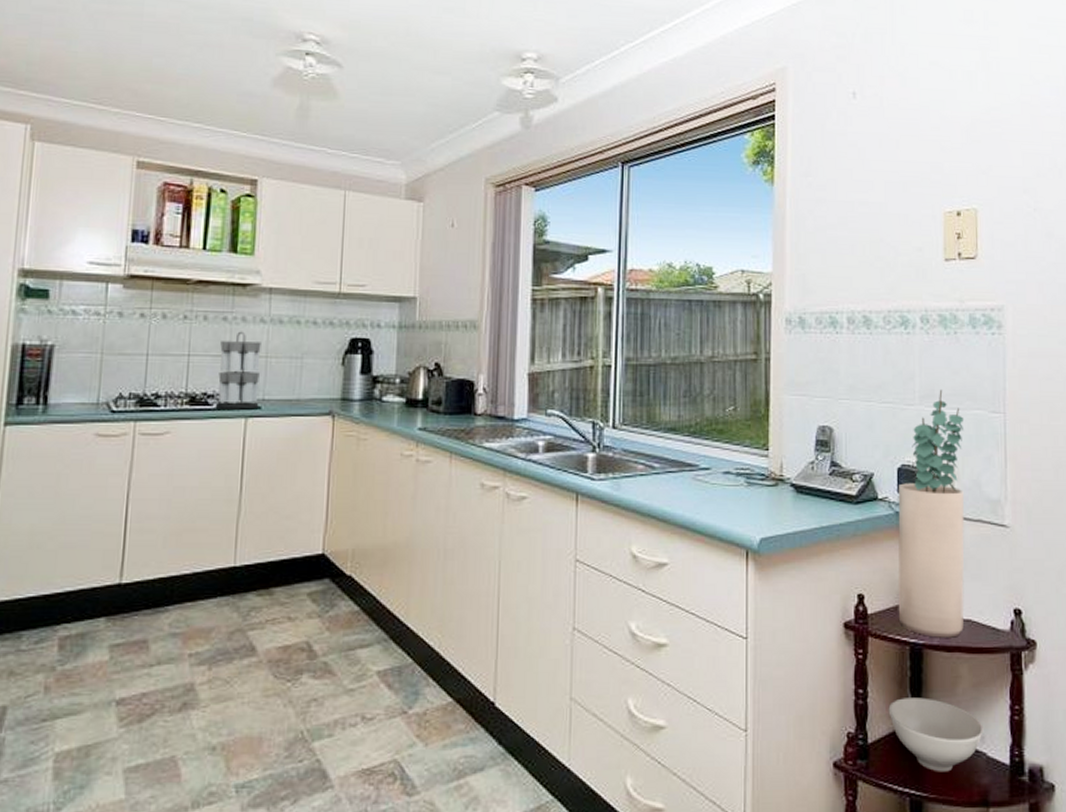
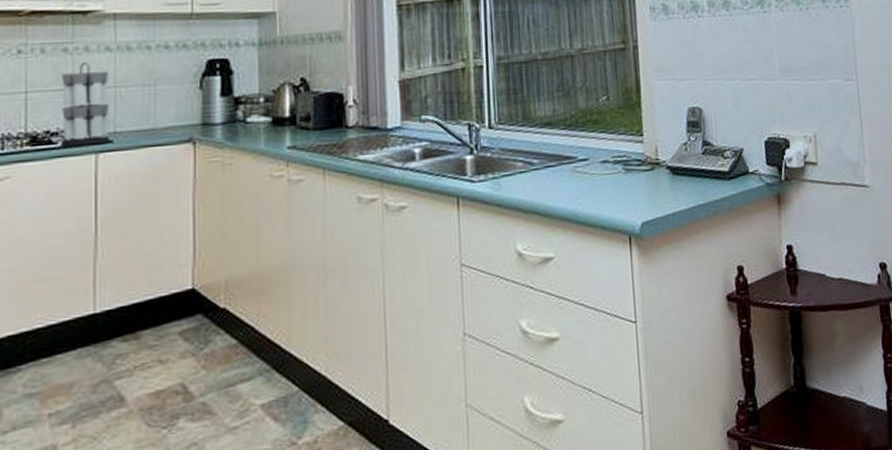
bowl: present [888,697,985,772] -> none [773,357,862,427]
vase: present [898,389,965,638] -> none [766,63,836,300]

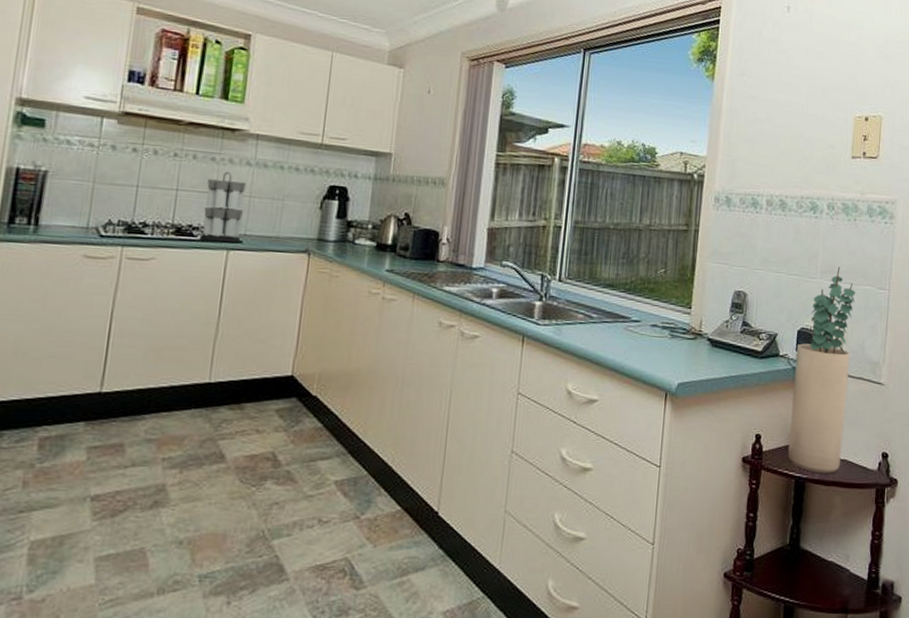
vase: none [766,63,836,300] -> present [787,266,856,474]

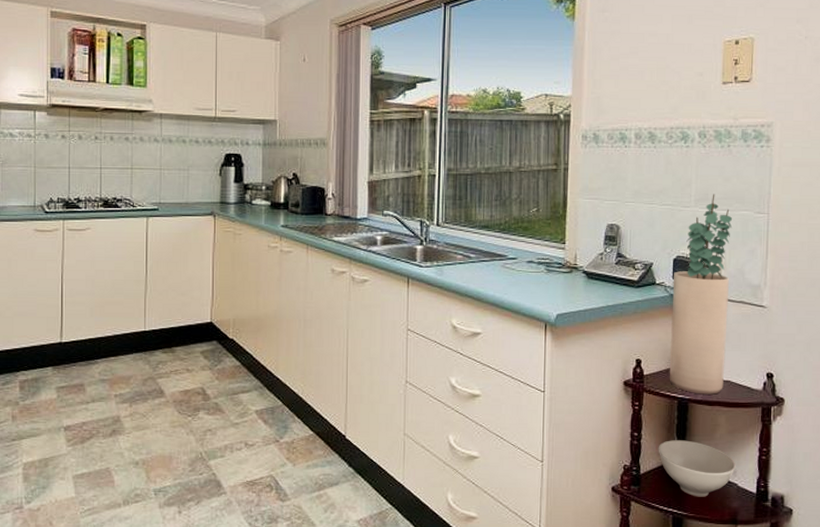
spice rack: present [199,171,246,243] -> none [123,149,157,211]
bowl: none [773,522,850,584] -> present [658,440,737,497]

